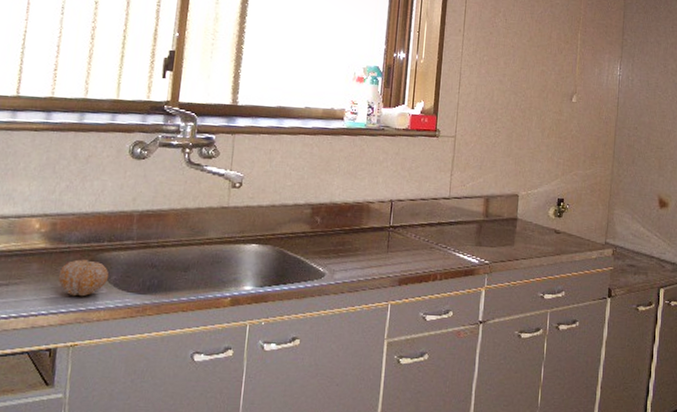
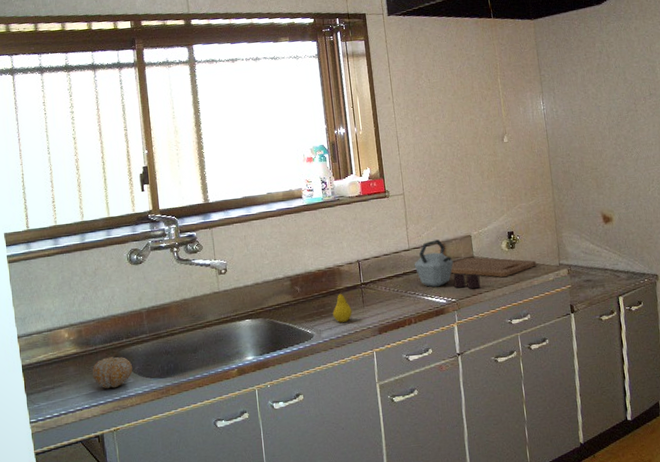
fruit: none [351,226,374,266] -> present [332,287,352,323]
kettle: none [451,192,520,254] -> present [414,239,481,289]
cutting board: none [489,218,582,247] -> present [450,257,537,278]

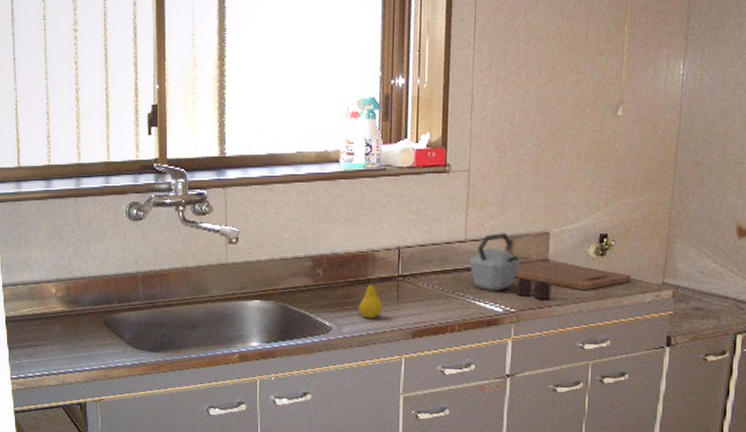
fruit: present [92,357,133,389] -> none [78,321,123,356]

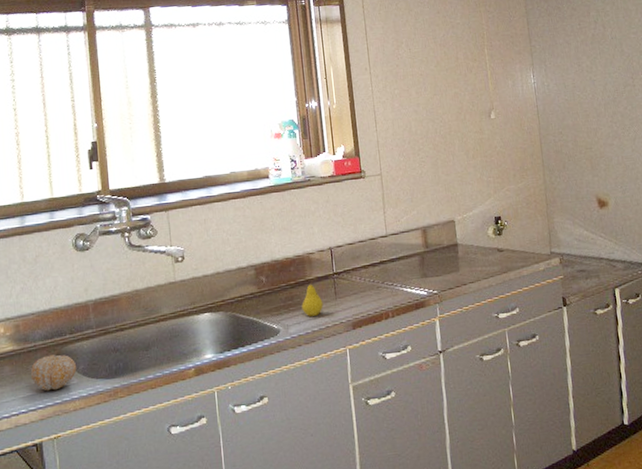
fruit: none [78,321,123,356] -> present [30,355,77,391]
kettle: present [468,233,552,300] -> none [392,225,465,280]
cutting board: present [514,259,632,291] -> none [432,244,526,267]

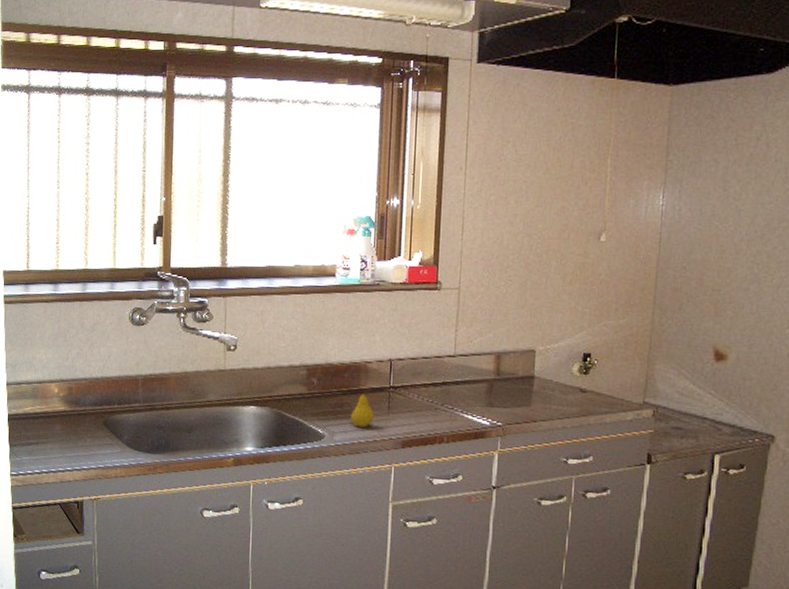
fruit: present [30,355,77,391] -> none [78,421,122,455]

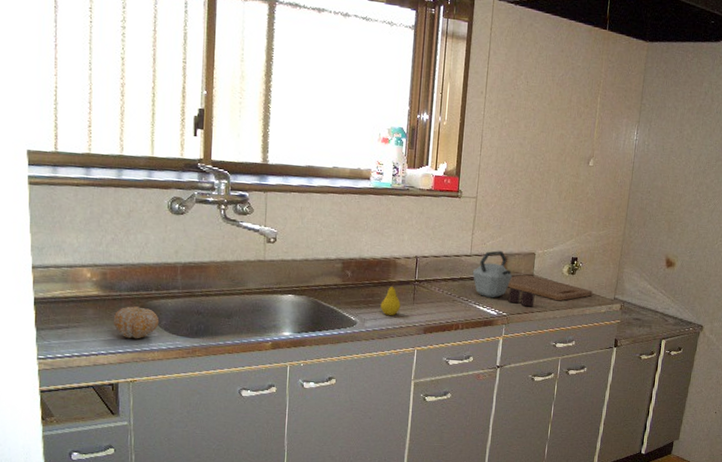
fruit: none [78,421,122,455] -> present [113,306,160,339]
kettle: none [457,349,537,415] -> present [472,250,535,307]
cutting board: none [501,376,614,407] -> present [507,274,593,301]

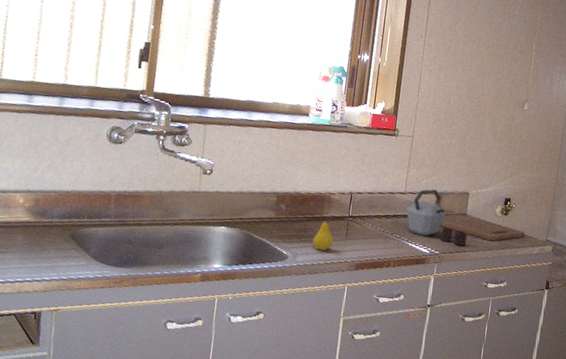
fruit: present [113,306,160,339] -> none [41,233,89,267]

